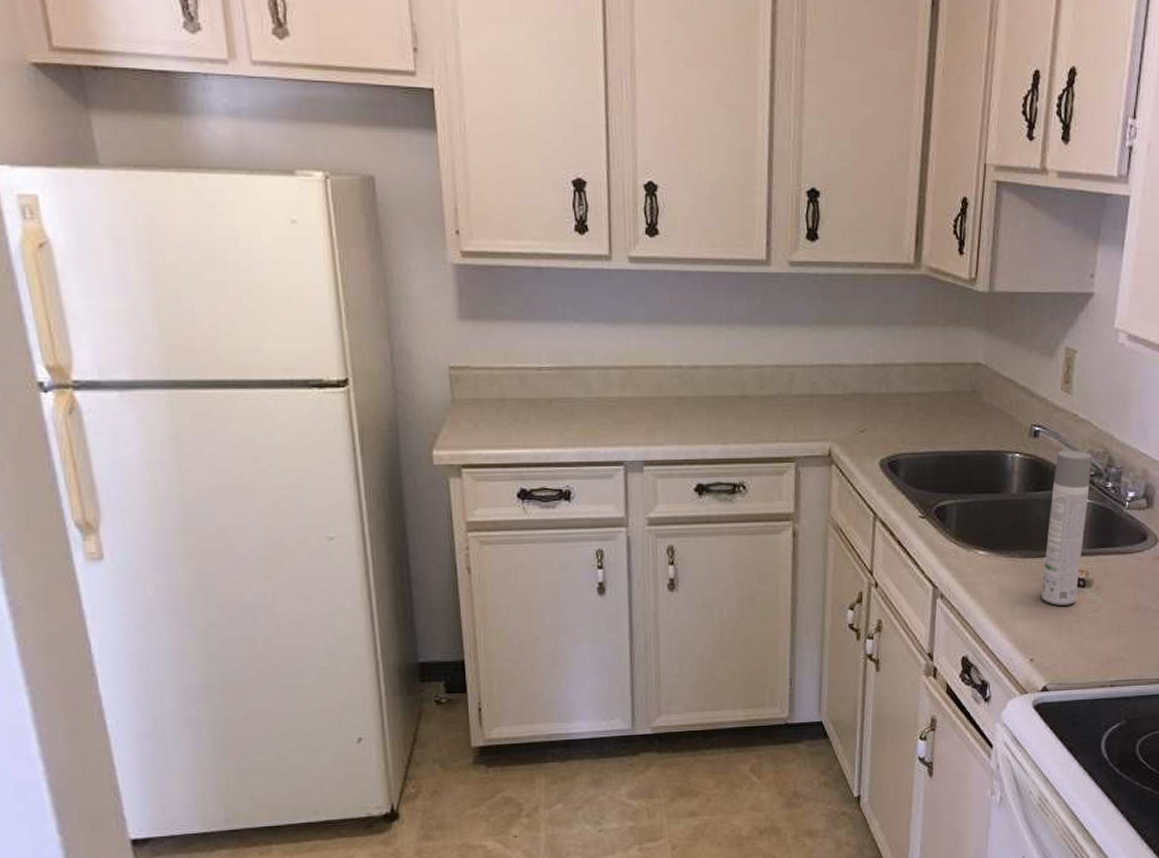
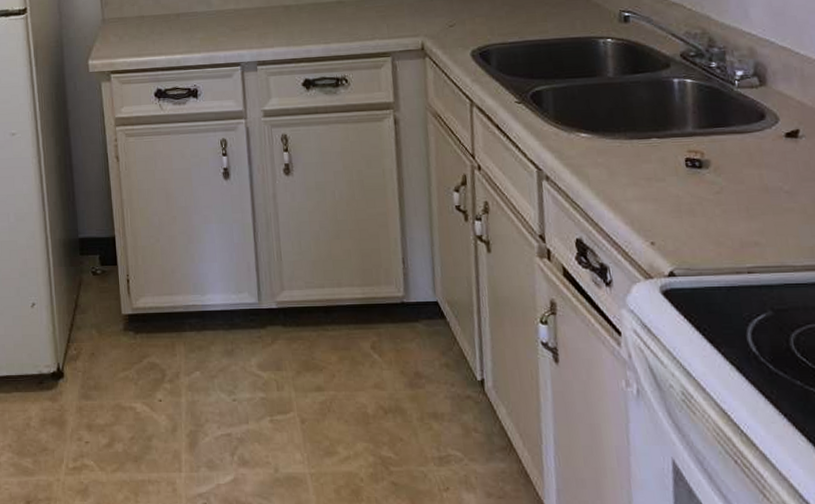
spray bottle: present [1042,450,1092,606] -> none [651,32,694,187]

